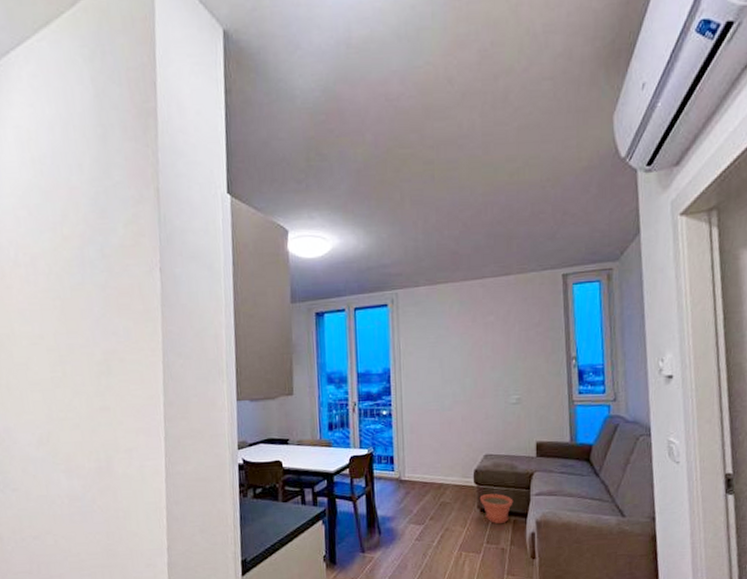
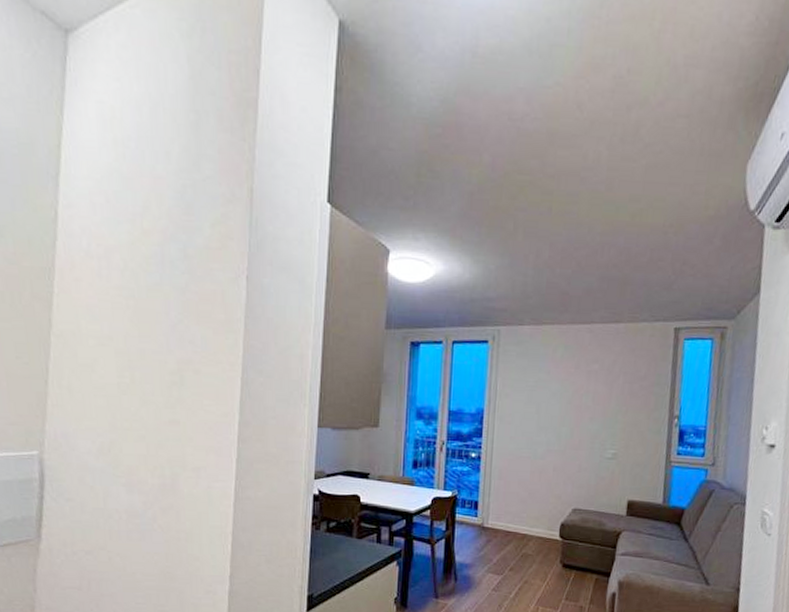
plant pot: present [479,494,513,524] -> none [563,549,598,582]

